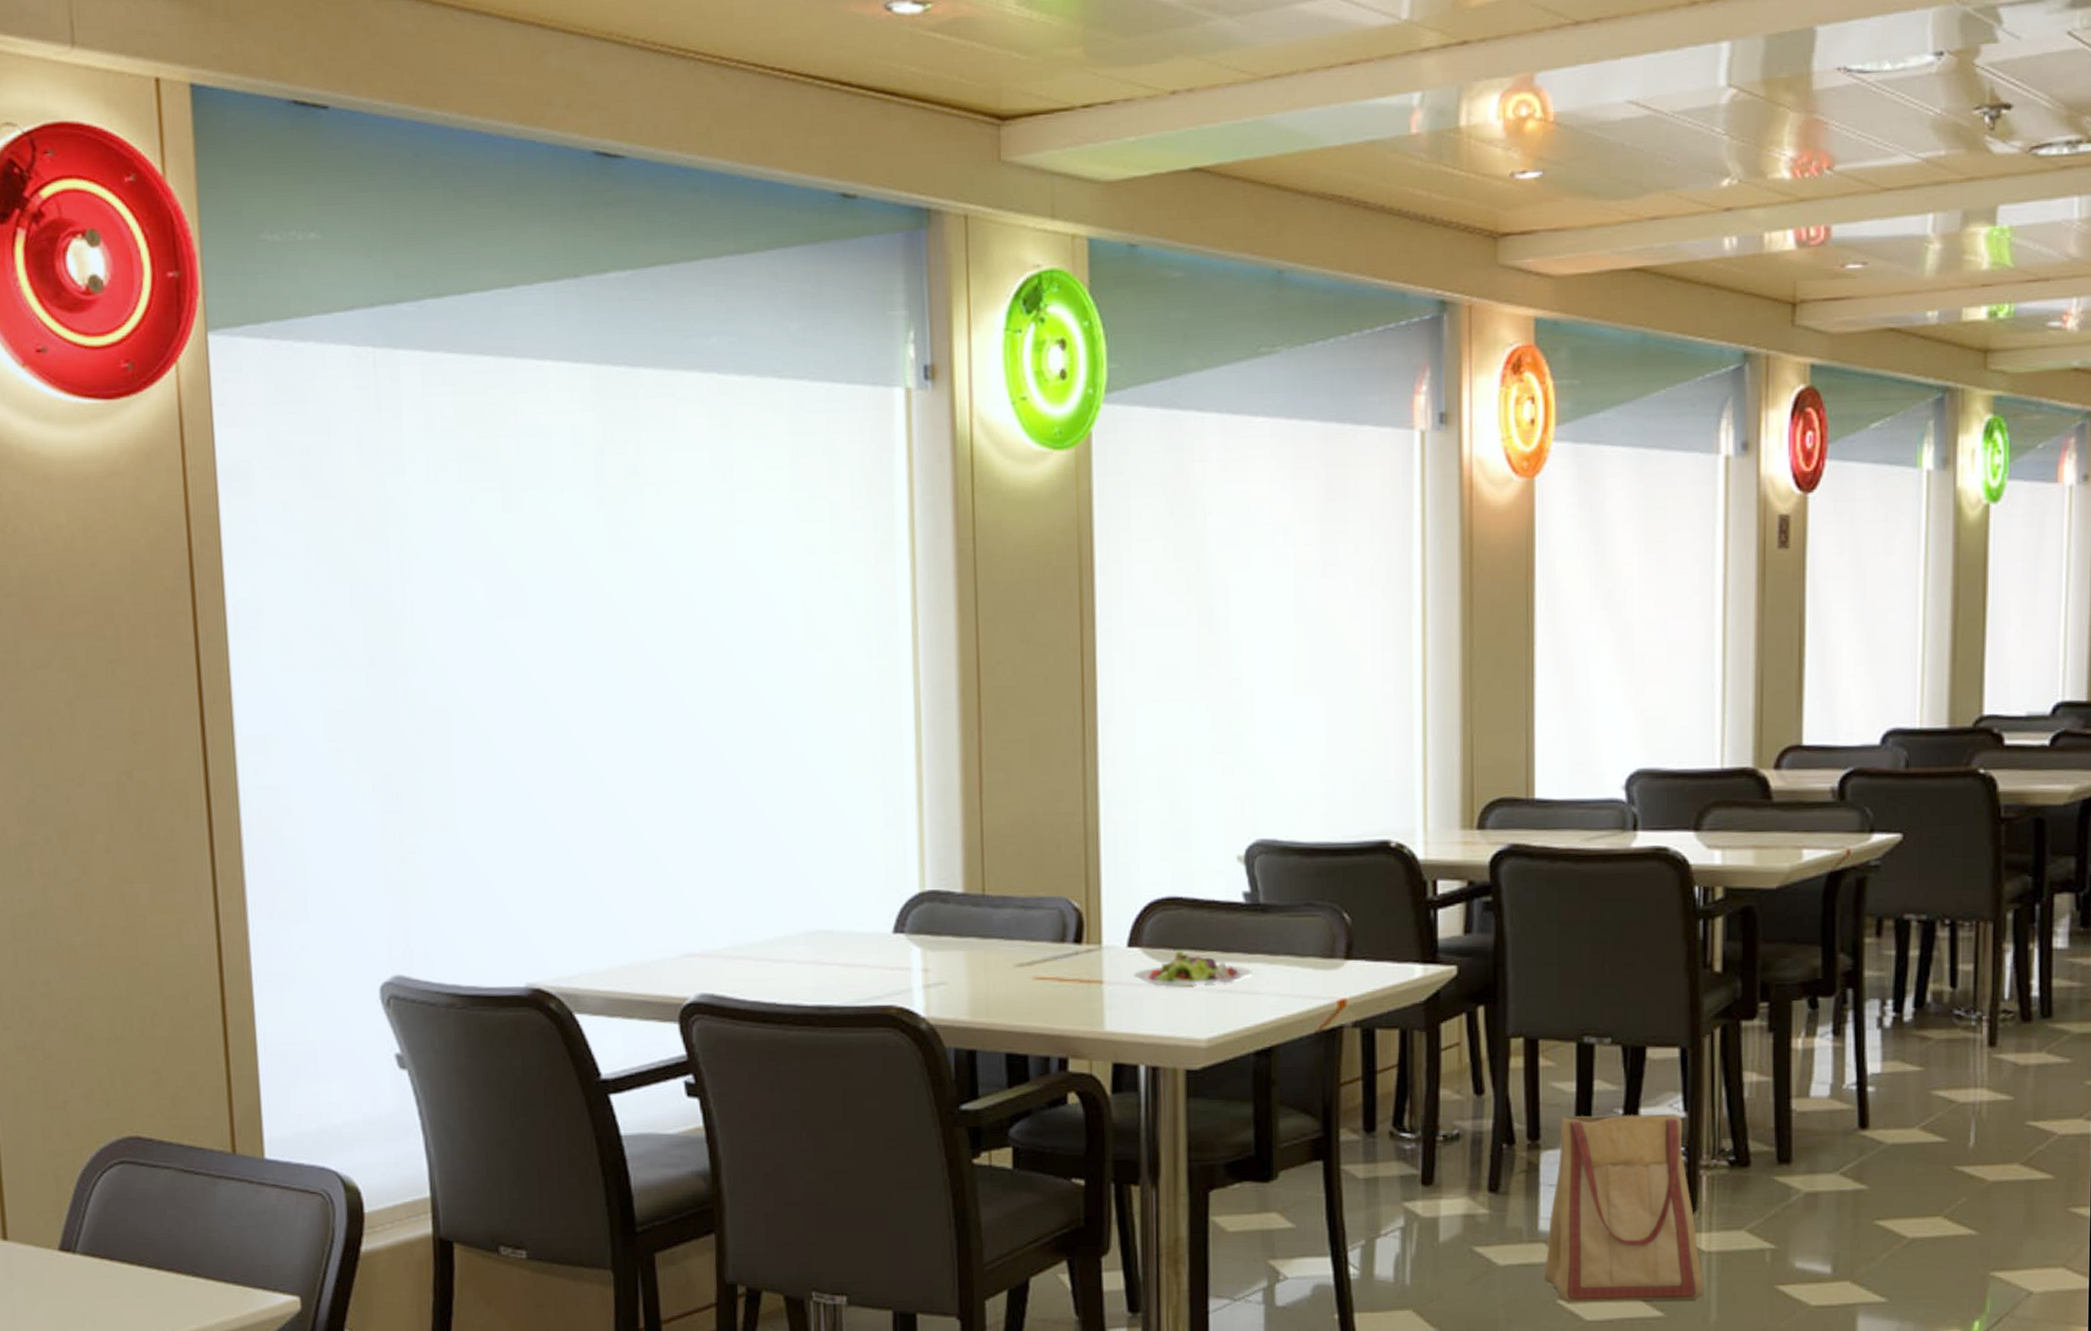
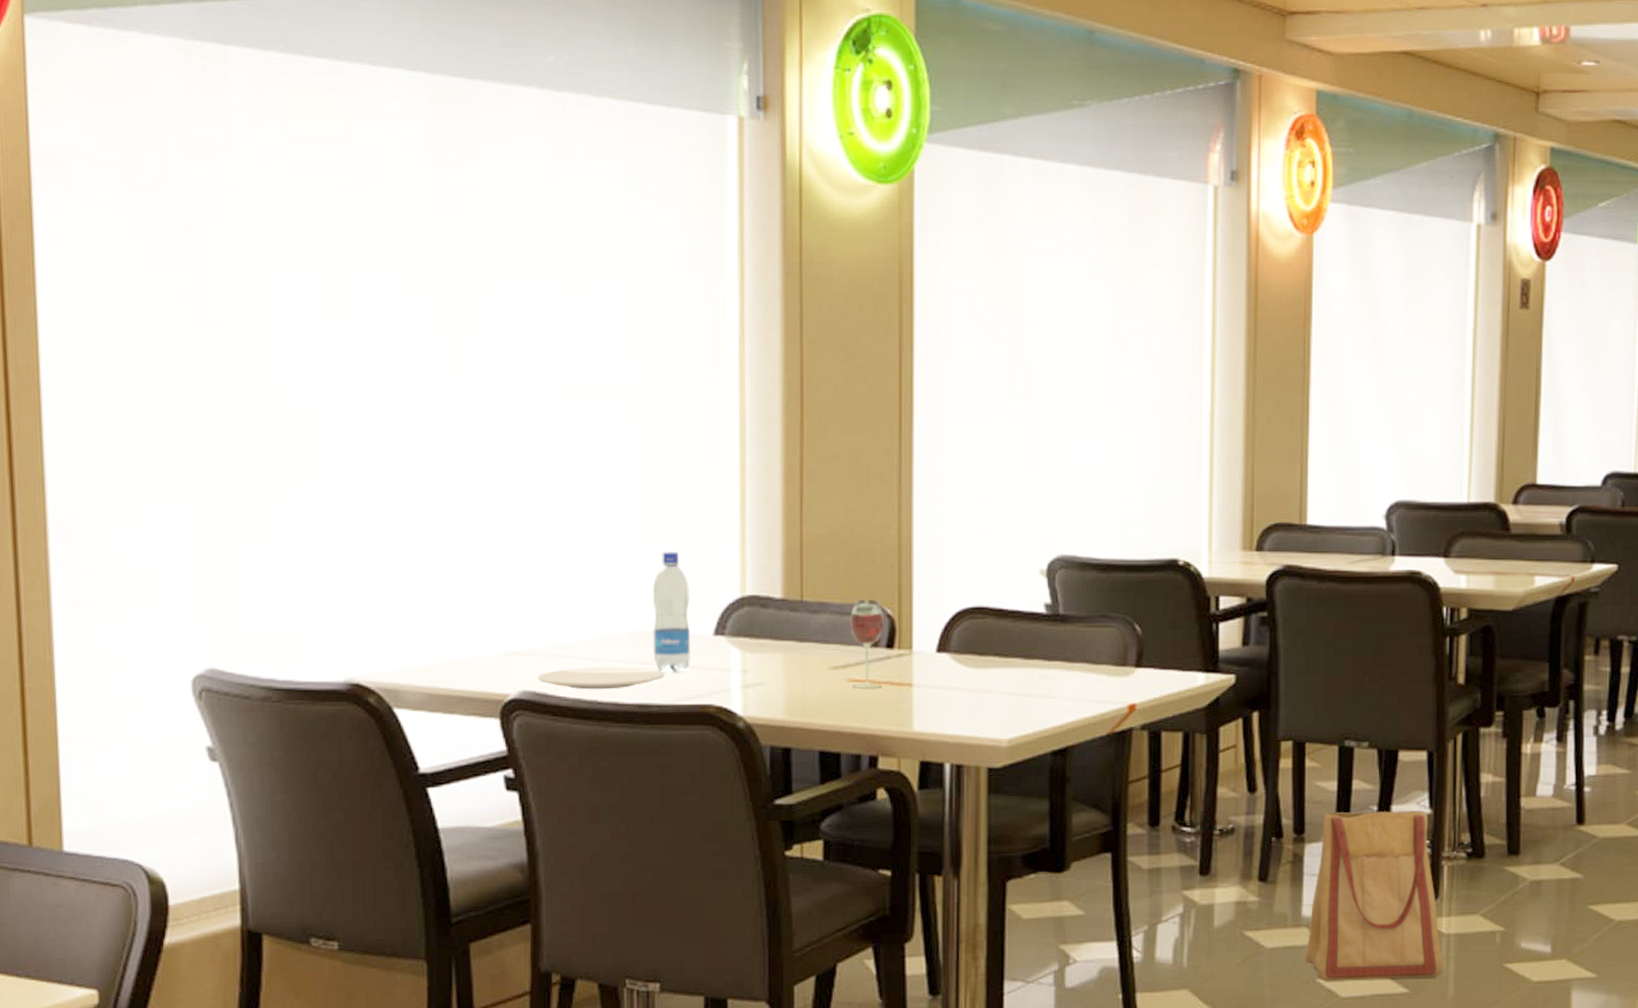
plate: none [716,967,844,992] -> present [538,667,665,690]
bottle: none [829,846,870,973] -> present [652,551,690,673]
wineglass: none [1035,892,1072,988] -> present [850,600,885,690]
salad plate: present [1133,951,1252,987] -> none [941,657,1051,690]

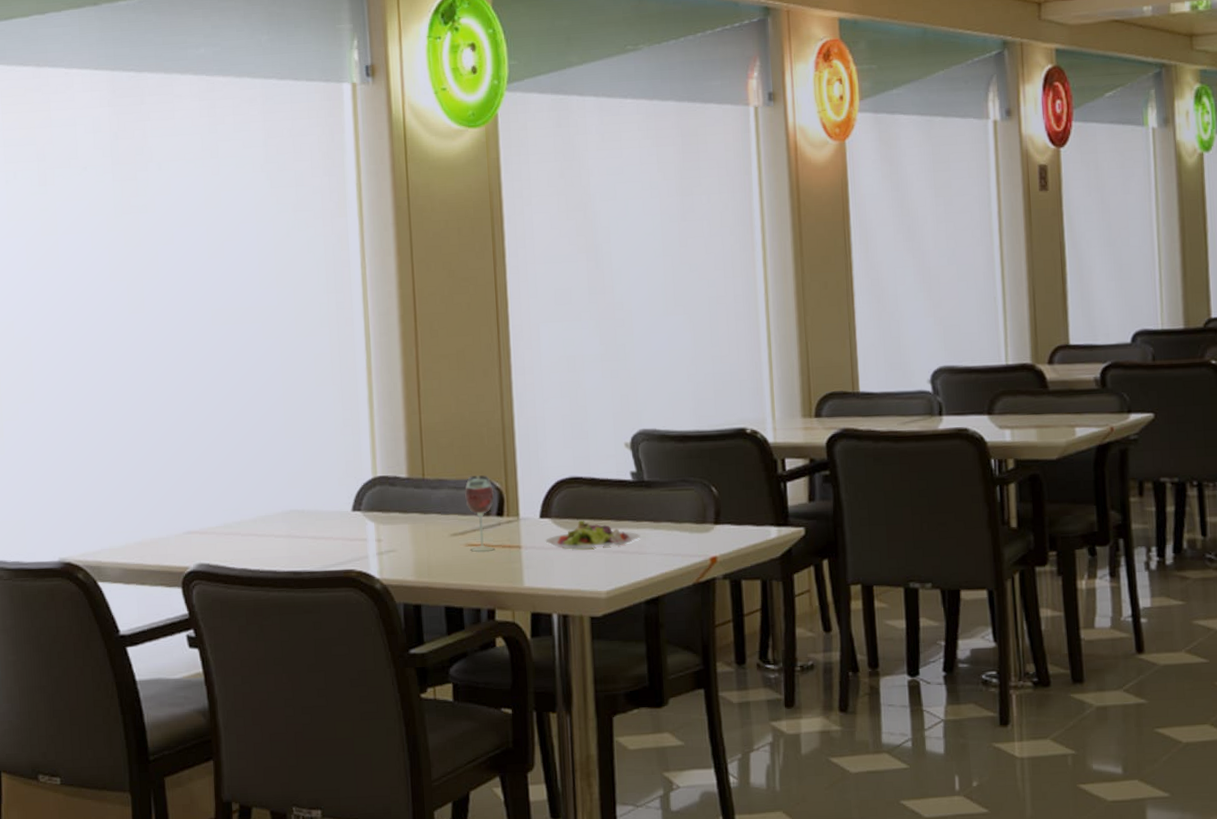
plate: present [538,667,665,690] -> none [211,540,314,561]
bottle: present [652,551,690,673] -> none [300,442,334,544]
salad plate: none [941,657,1051,690] -> present [545,521,641,549]
shopping bag: present [1305,810,1444,982] -> none [887,644,1020,803]

